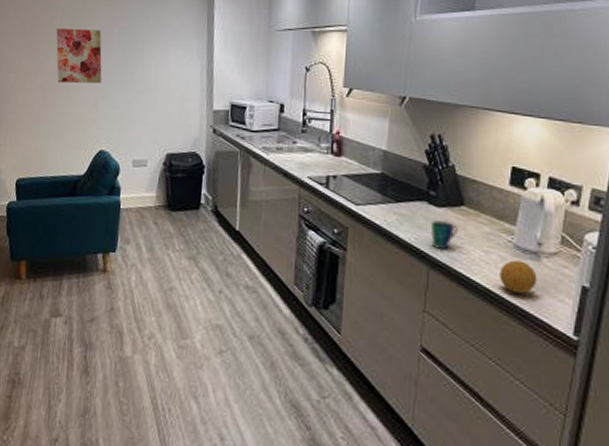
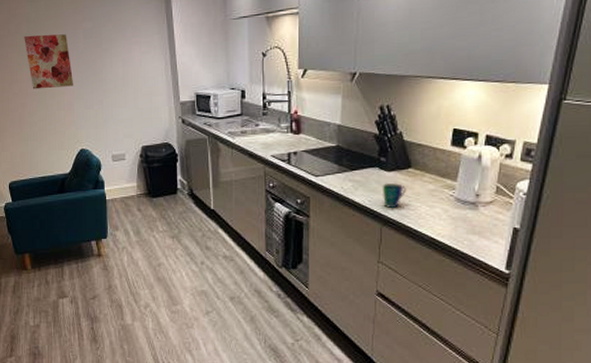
fruit: present [500,260,537,293] -> none [443,211,475,239]

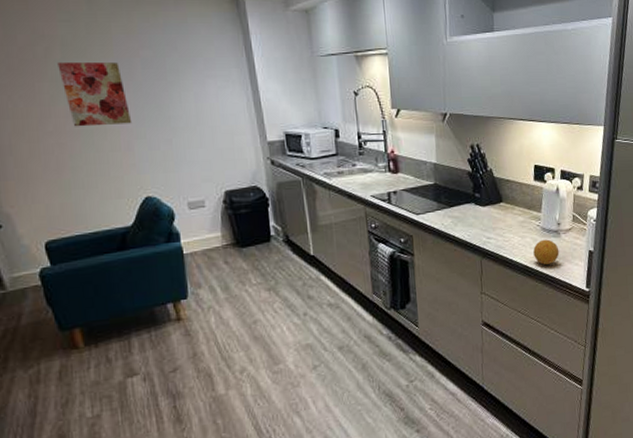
cup: present [382,183,407,208] -> none [478,217,501,241]
fruit: none [443,211,475,239] -> present [533,239,560,265]

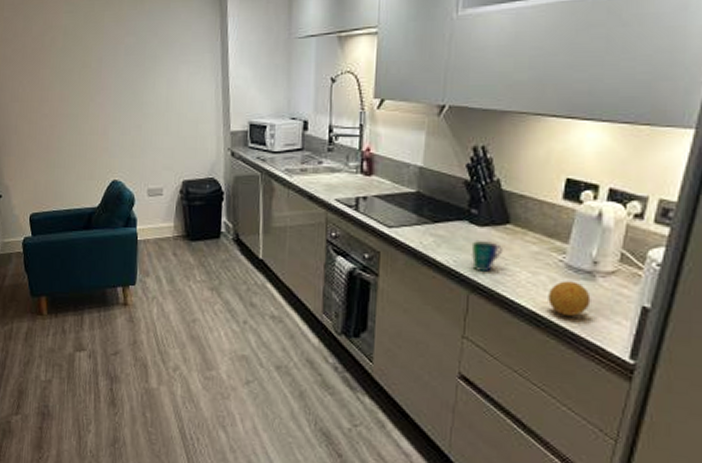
wall art: present [57,61,132,127] -> none [58,49,111,110]
cup: none [478,217,501,241] -> present [471,241,504,272]

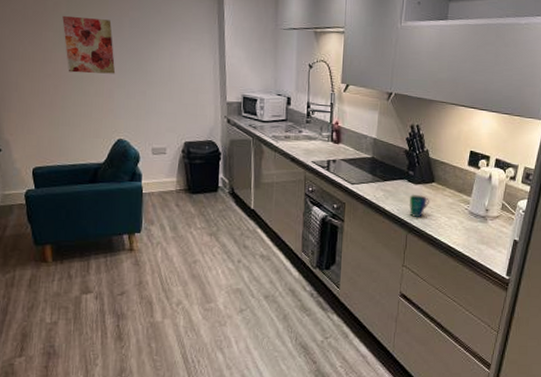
wall art: none [58,49,111,110] -> present [62,15,116,74]
fruit: present [548,281,591,316] -> none [458,223,484,248]

